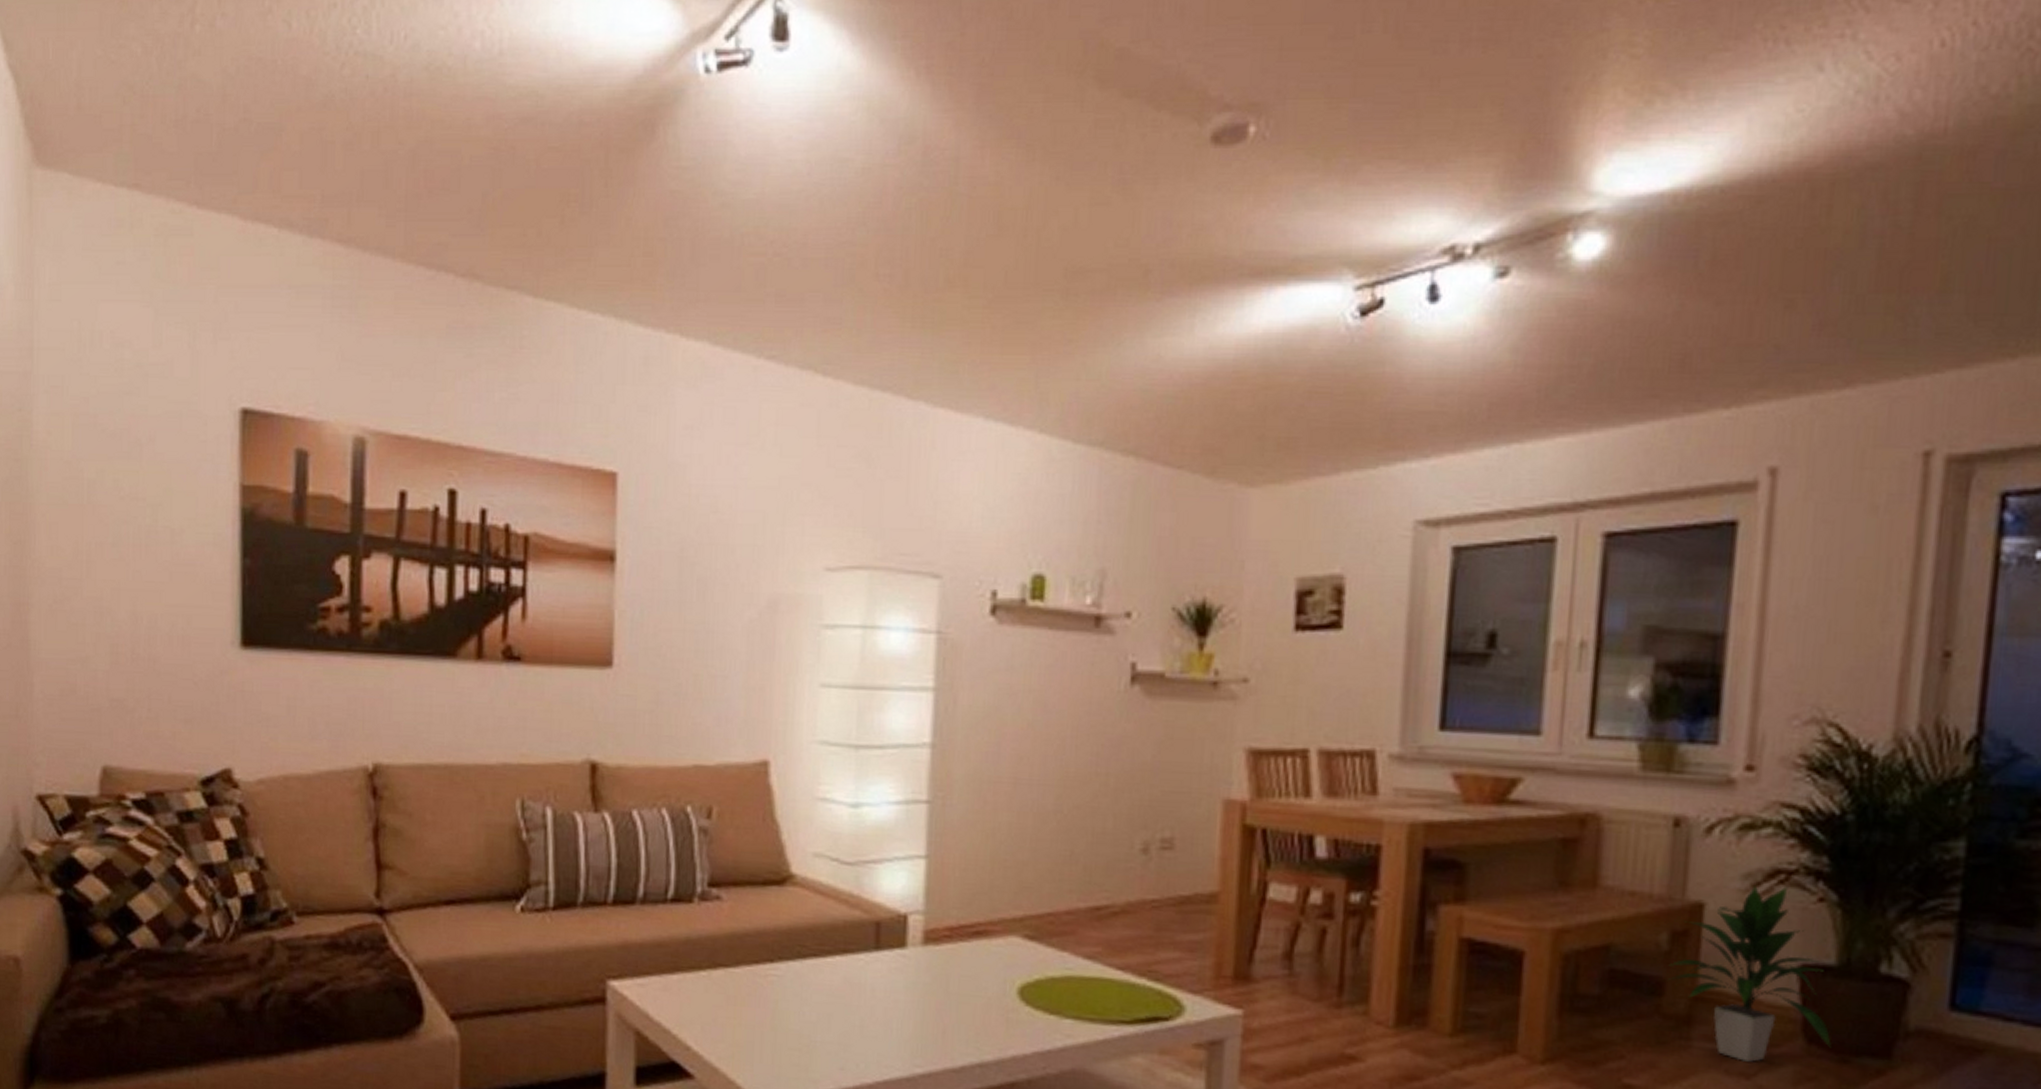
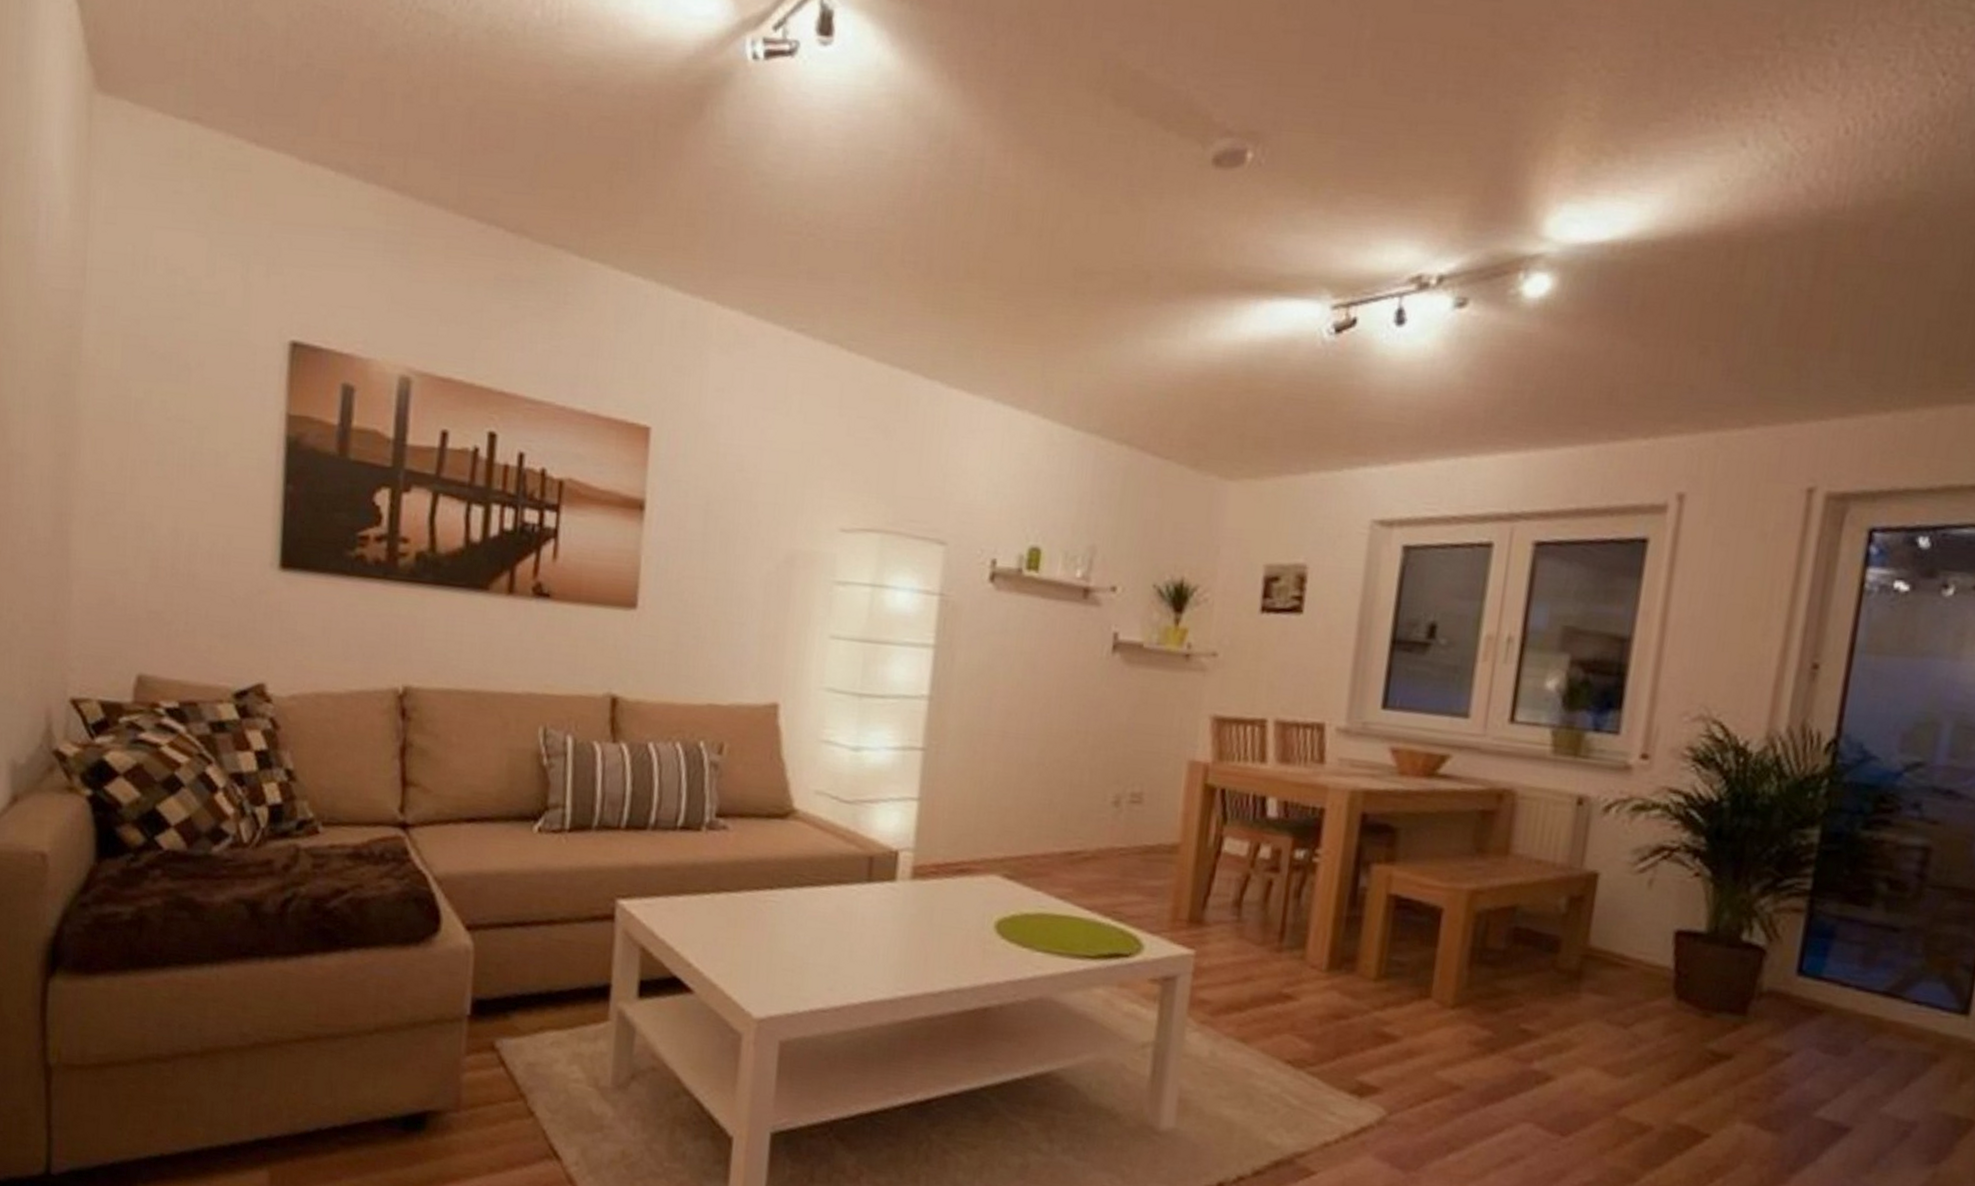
indoor plant: present [1668,884,1832,1062] -> none [1565,858,1698,1014]

